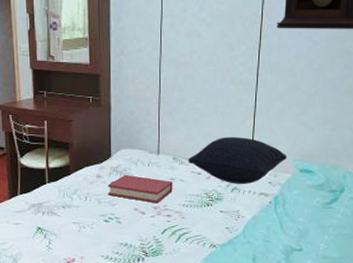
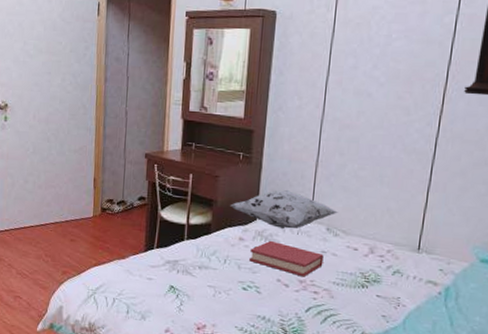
decorative pillow: none [85,127,182,162] -> present [230,190,339,229]
pillow: present [188,136,287,184] -> none [344,211,466,268]

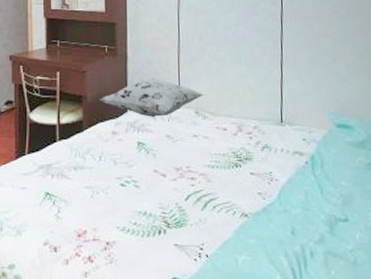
hardback book: present [249,240,324,277] -> none [124,130,196,164]

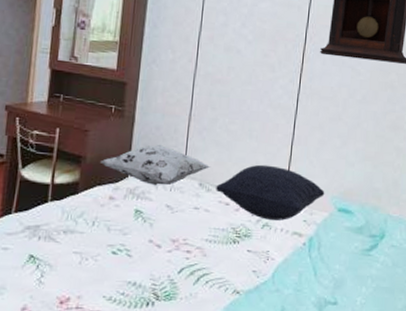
pillow: none [212,87,321,141] -> present [216,164,325,221]

